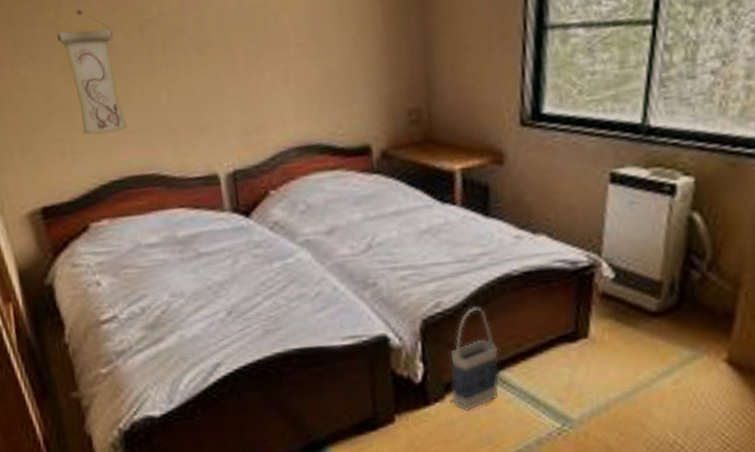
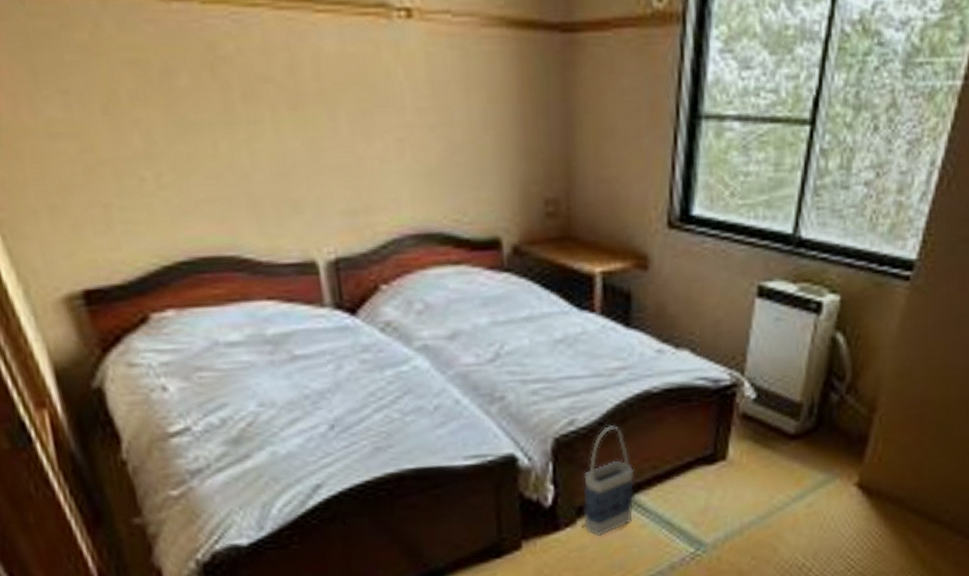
wall scroll: present [57,9,128,135] -> none [94,33,197,202]

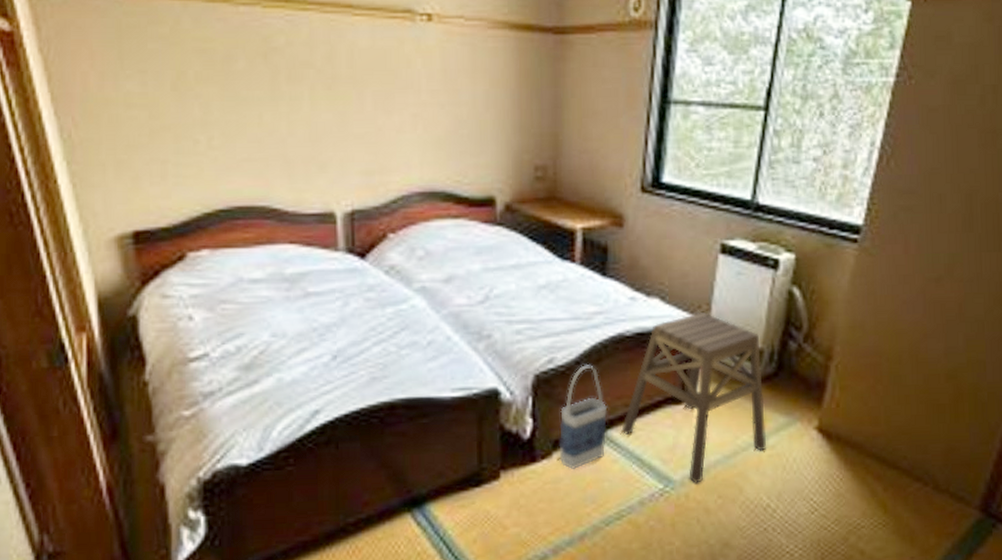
stool: none [649,363,803,546] -> present [621,311,766,483]

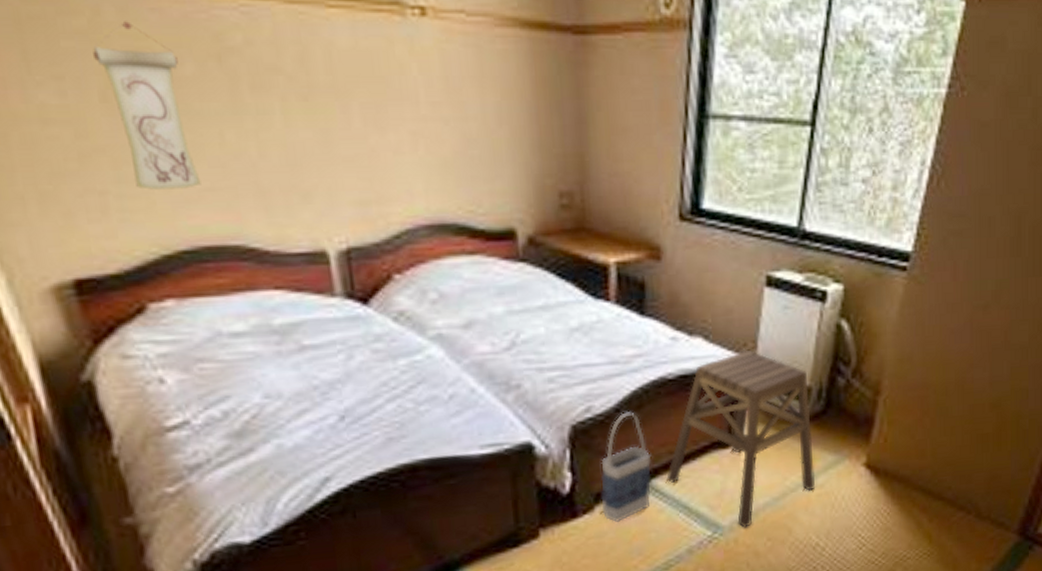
wall scroll: none [171,28,240,160] -> present [92,21,201,190]

